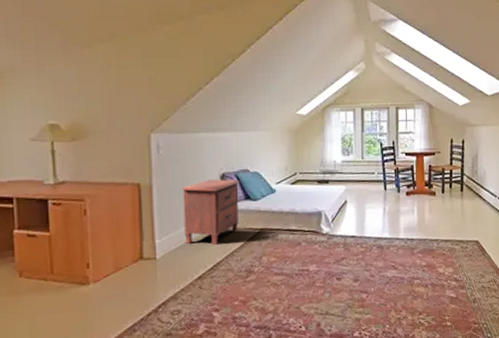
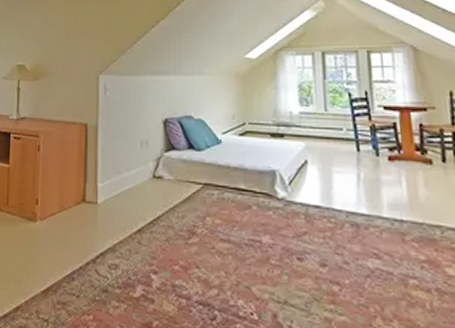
nightstand: present [183,179,240,246] -> none [126,124,183,197]

